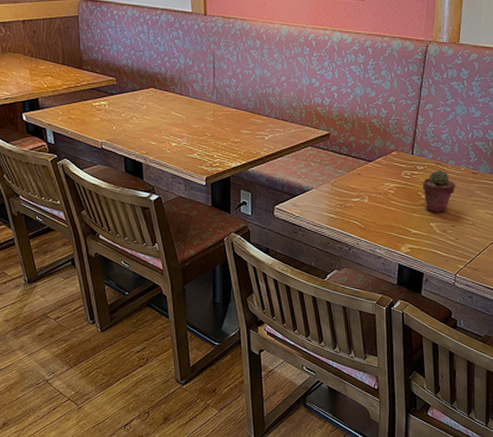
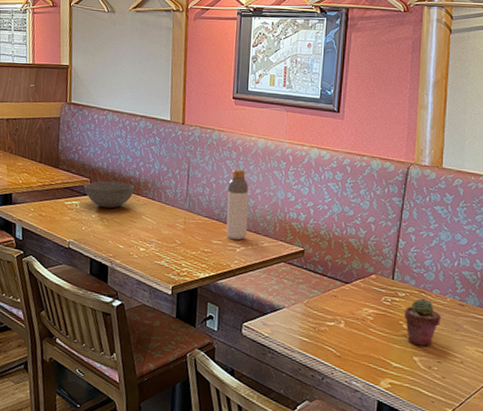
bowl: none [110,79,162,106] -> present [83,181,135,209]
bottle: none [253,58,274,129] -> present [226,169,249,240]

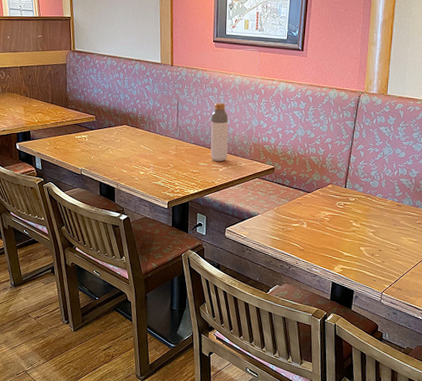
bowl: present [83,181,135,209] -> none [90,117,134,140]
potted succulent: present [404,298,442,346] -> none [353,202,383,239]

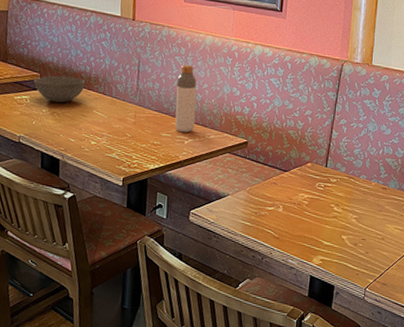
bowl: none [90,117,134,140] -> present [33,76,86,103]

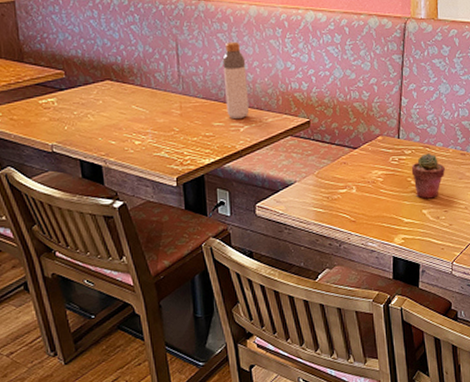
bowl: present [33,76,86,103] -> none [58,70,119,102]
potted succulent: none [335,183,367,226] -> present [411,153,446,199]

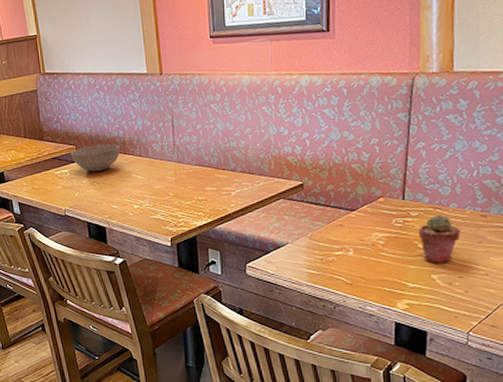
bowl: none [58,70,119,102] -> present [70,143,121,172]
bottle: present [222,41,249,120] -> none [215,110,240,184]

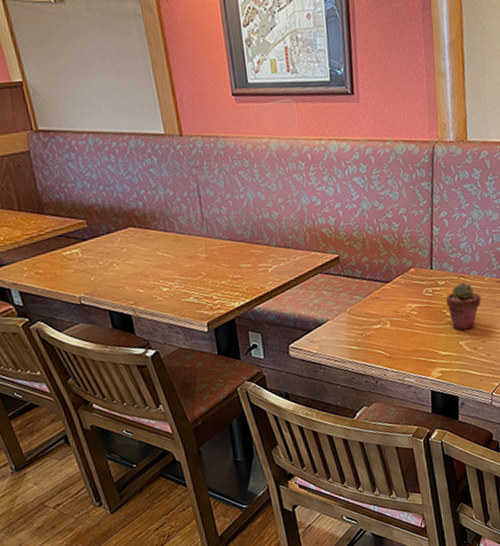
bowl: present [70,143,121,172] -> none [80,217,142,251]

